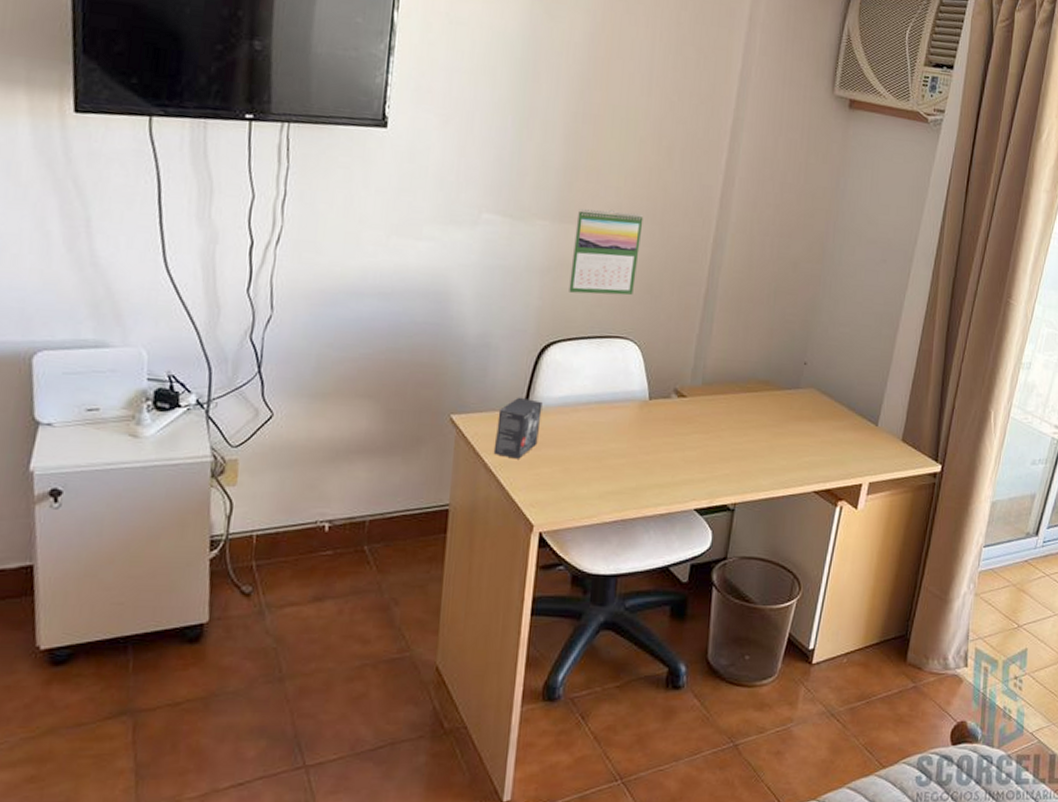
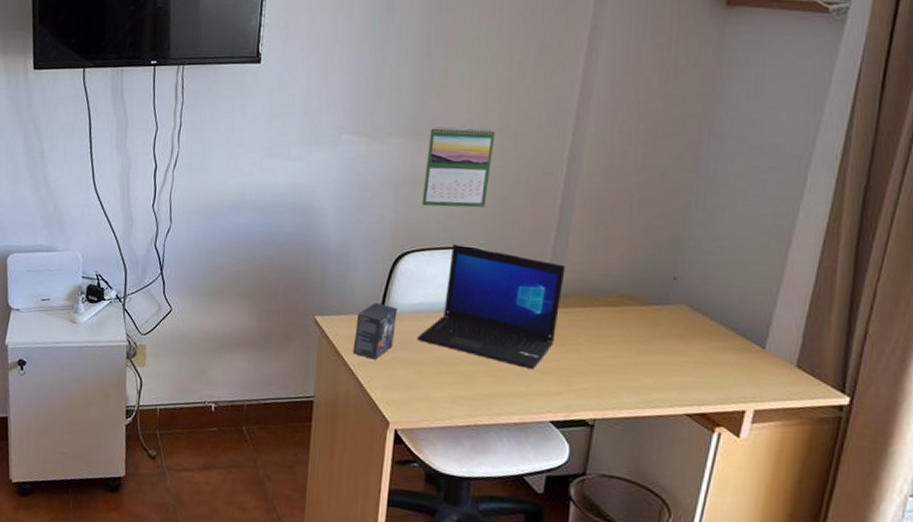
laptop: none [563,332,710,458] -> present [417,243,566,369]

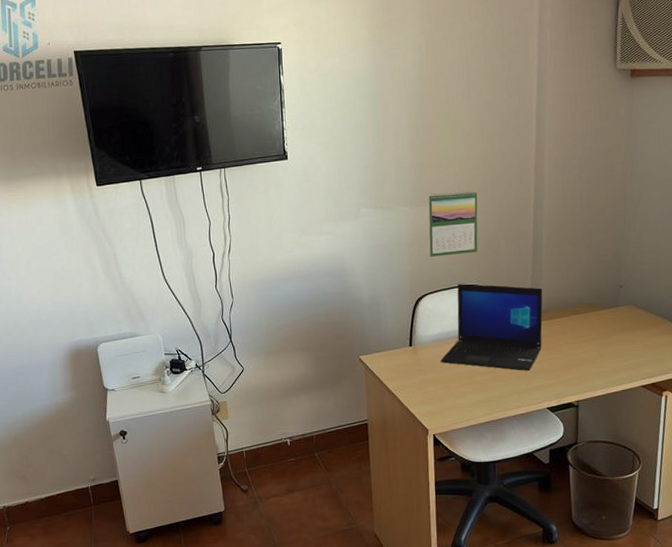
small box: present [352,302,397,360] -> none [392,338,423,383]

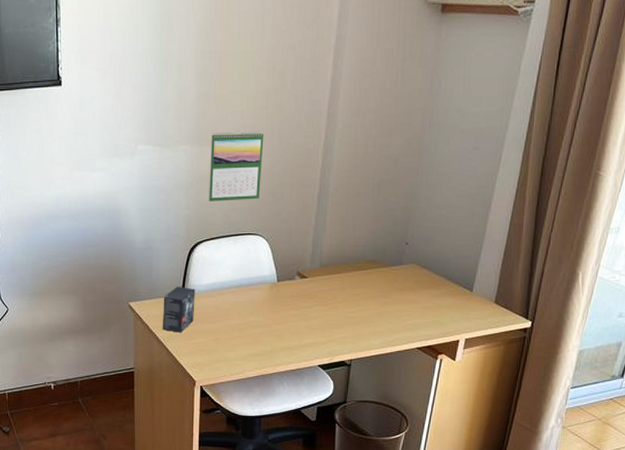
small box: none [392,338,423,383] -> present [162,286,195,333]
laptop: present [440,283,543,371] -> none [212,231,325,326]

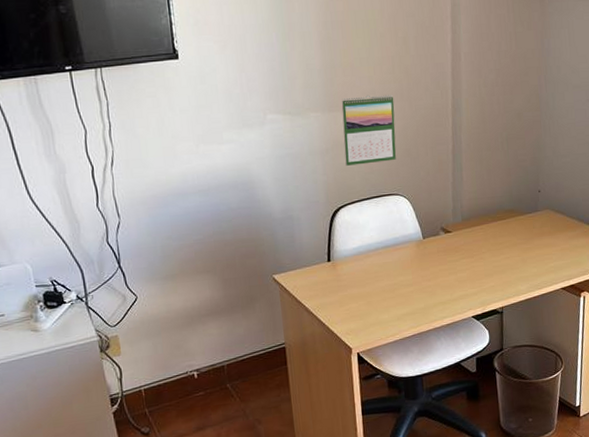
small box: present [162,286,195,333] -> none [309,253,343,301]

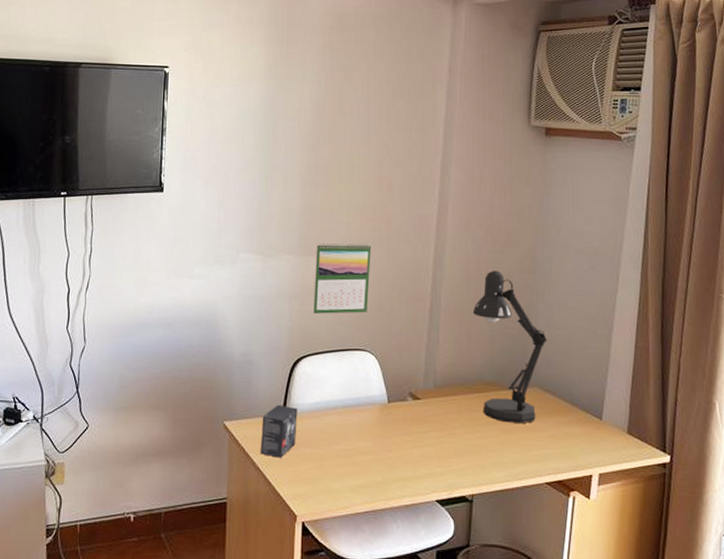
small box: none [309,253,343,301] -> present [260,404,298,458]
desk lamp: none [490,110,555,243] -> present [472,270,547,423]

